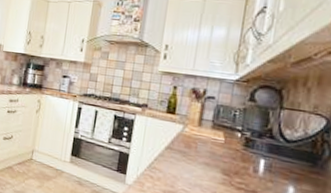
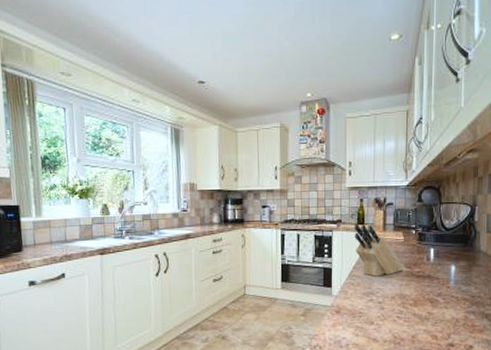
knife block: none [160,111,221,178] -> present [354,223,405,277]

